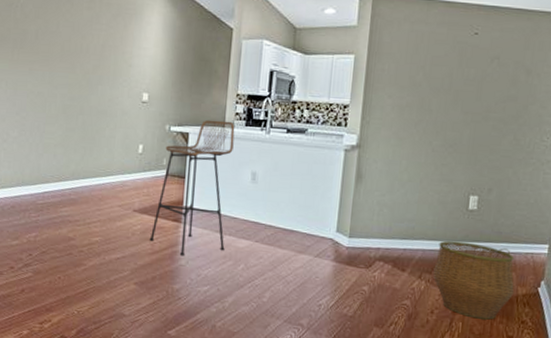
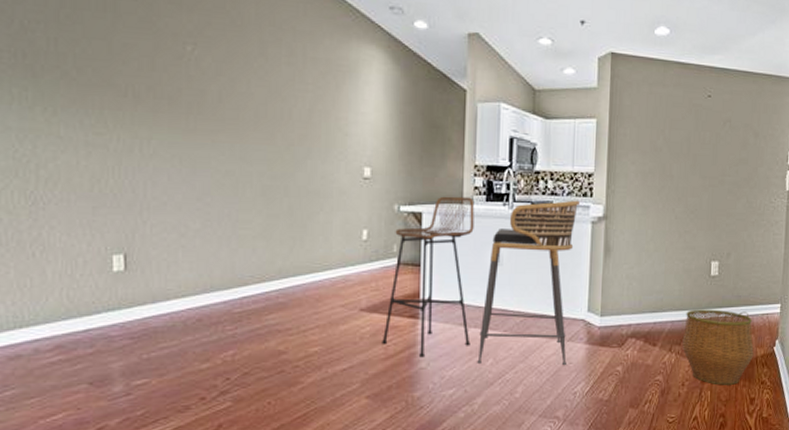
bar stool: none [230,128,335,279] -> present [477,200,581,366]

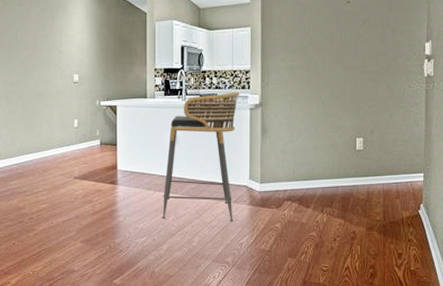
bar stool: present [382,196,475,358] -> none [90,93,156,214]
basket: present [682,309,754,385] -> none [332,178,400,241]

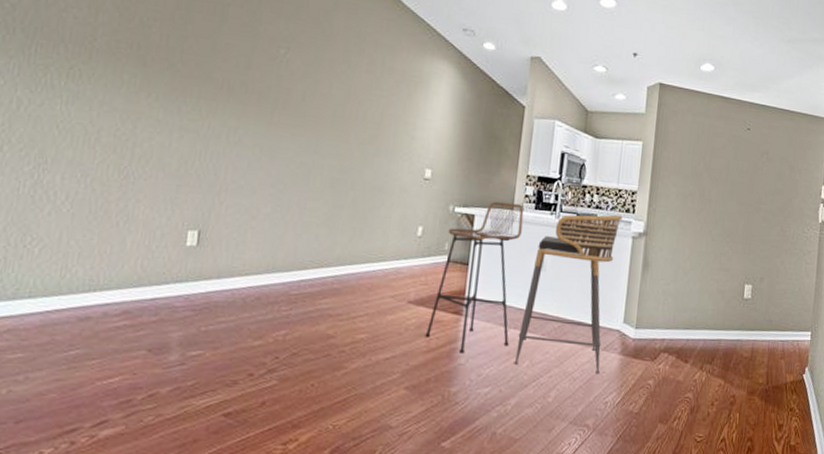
bar stool: none [90,93,156,214] -> present [425,201,524,354]

